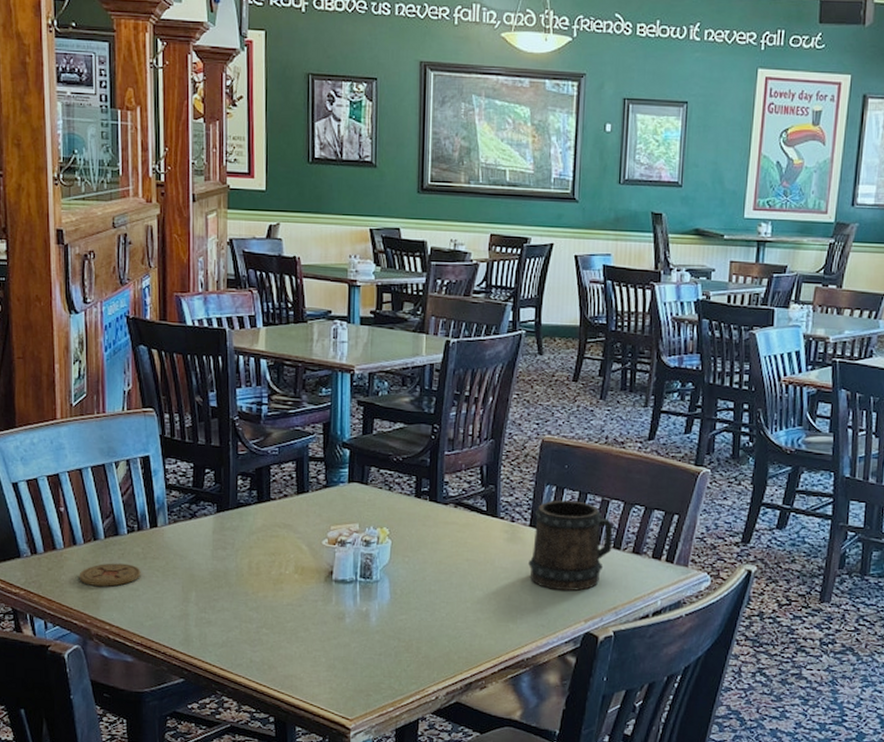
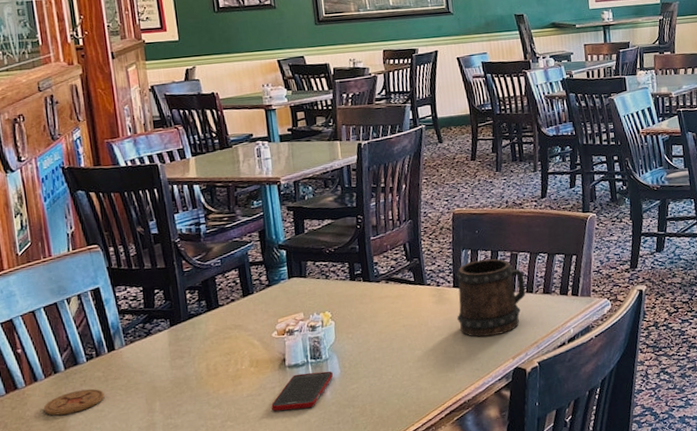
cell phone: none [311,591,381,631] -> present [271,371,333,411]

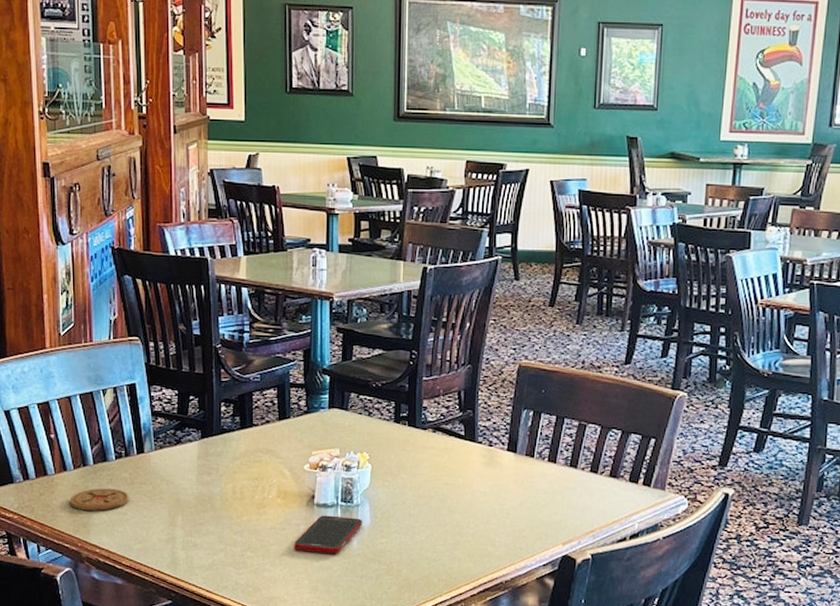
beer mug: present [456,258,526,337] -> none [506,424,590,515]

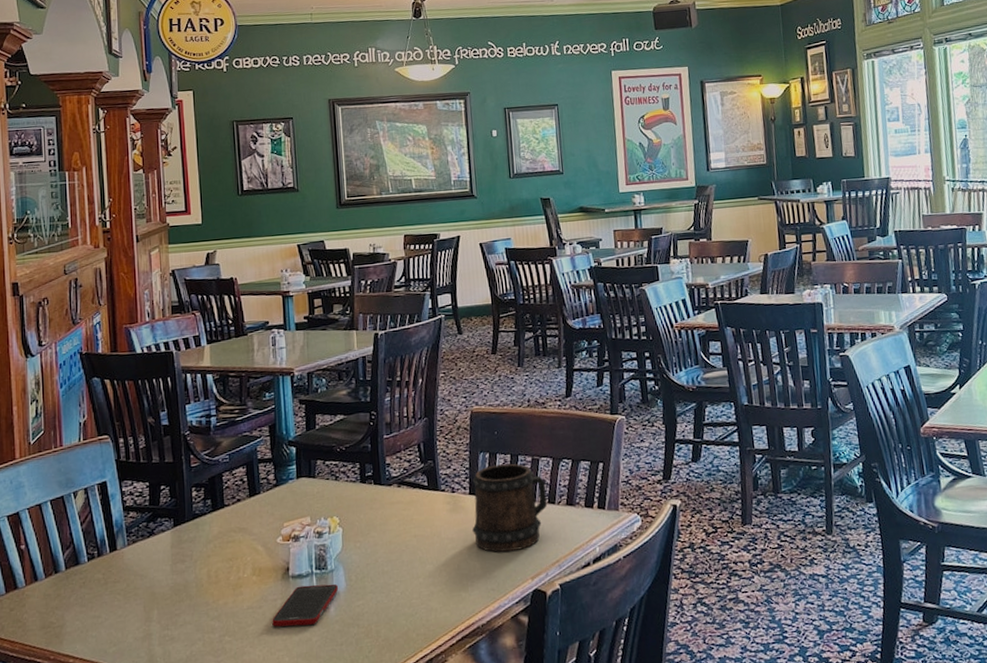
coaster: present [69,488,129,511] -> none [41,592,103,620]
beer mug: none [506,424,590,515] -> present [472,463,548,552]

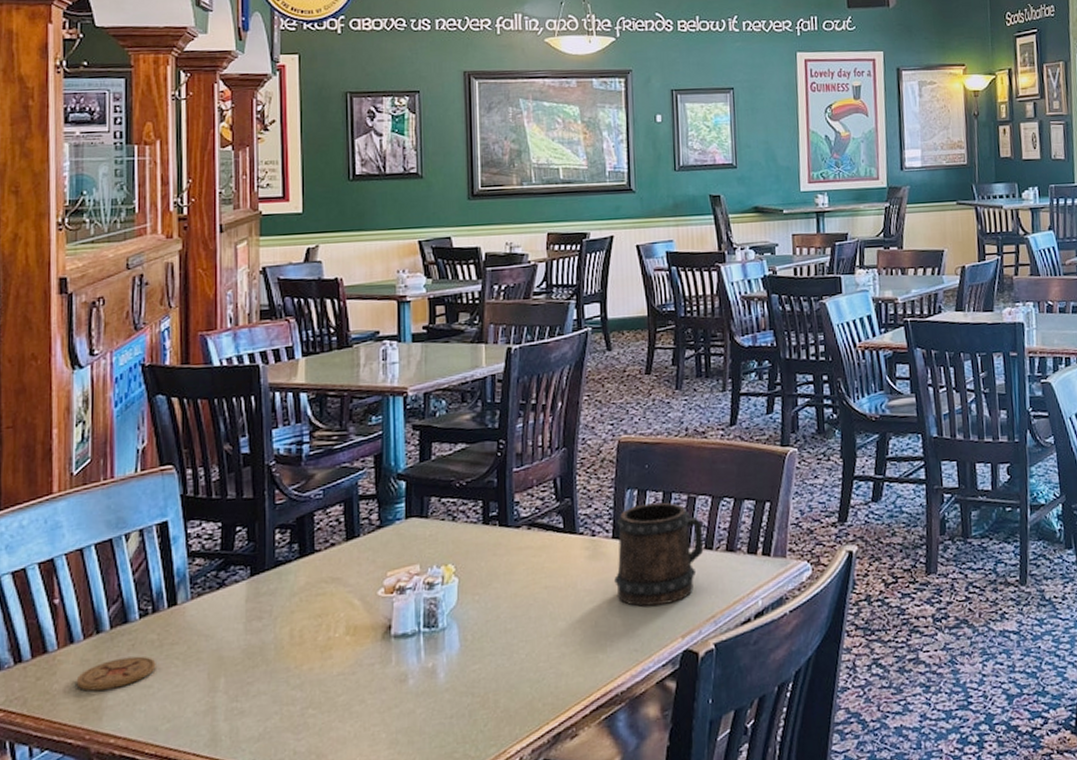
coaster: none [41,592,103,620] -> present [76,656,156,691]
cell phone: present [272,584,338,627] -> none [367,644,450,697]

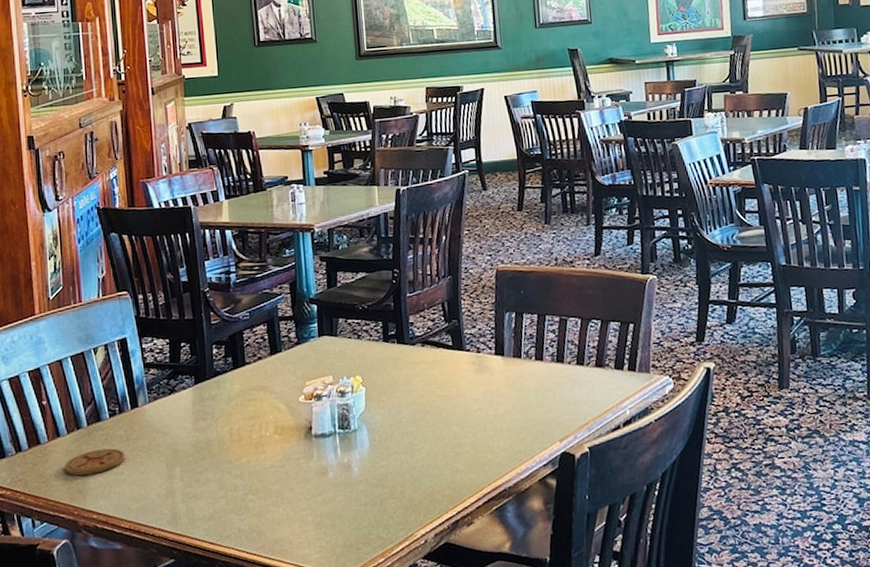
beer mug: present [614,502,704,607] -> none [498,323,576,414]

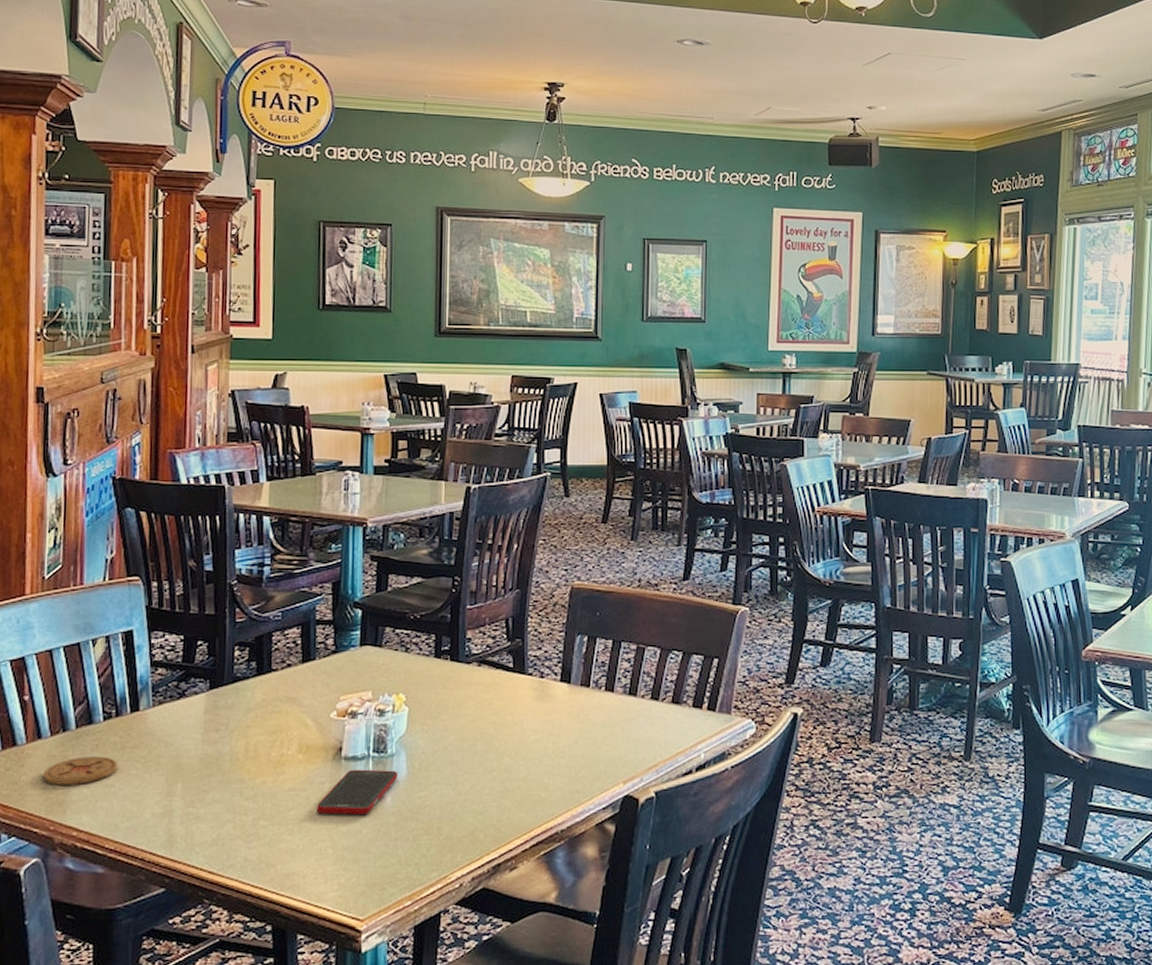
cell phone: none [295,443,362,486] -> present [317,769,397,815]

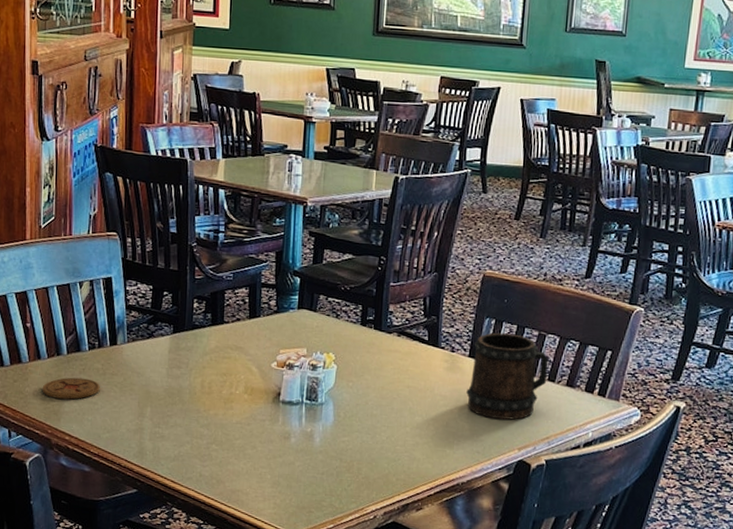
cell phone: present [317,769,397,815] -> none [258,412,326,450]
beer mug: none [560,650,650,751] -> present [466,332,549,420]

